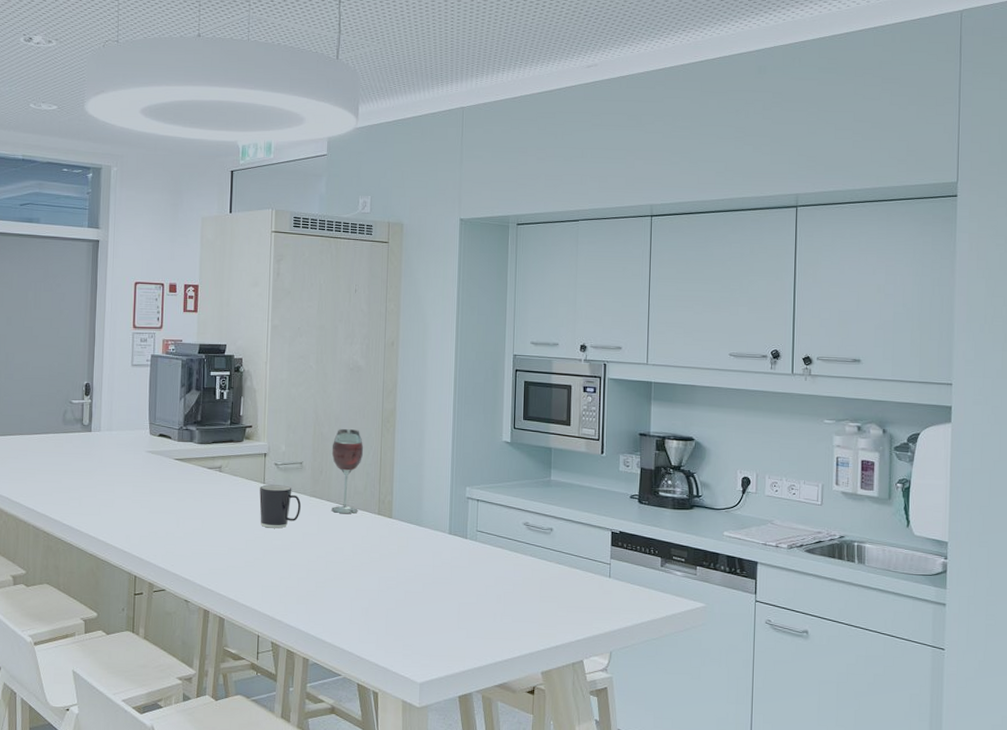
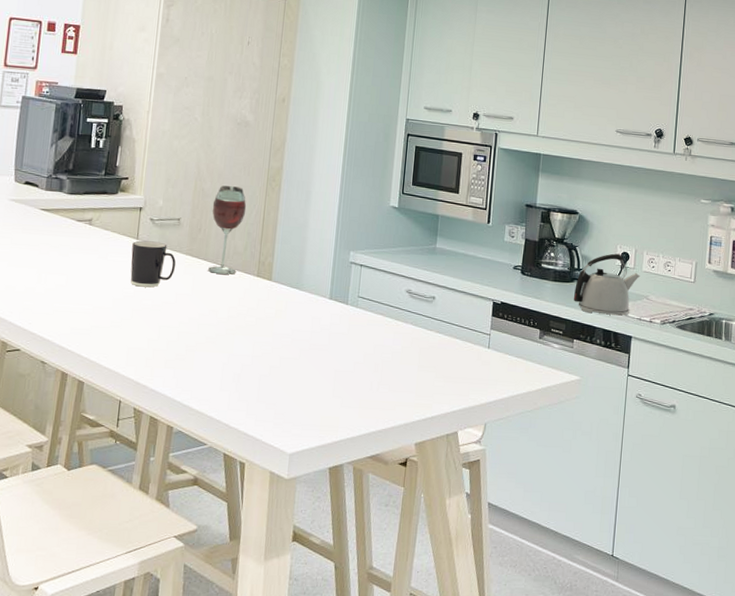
kettle: none [695,479,764,542] -> present [574,253,641,316]

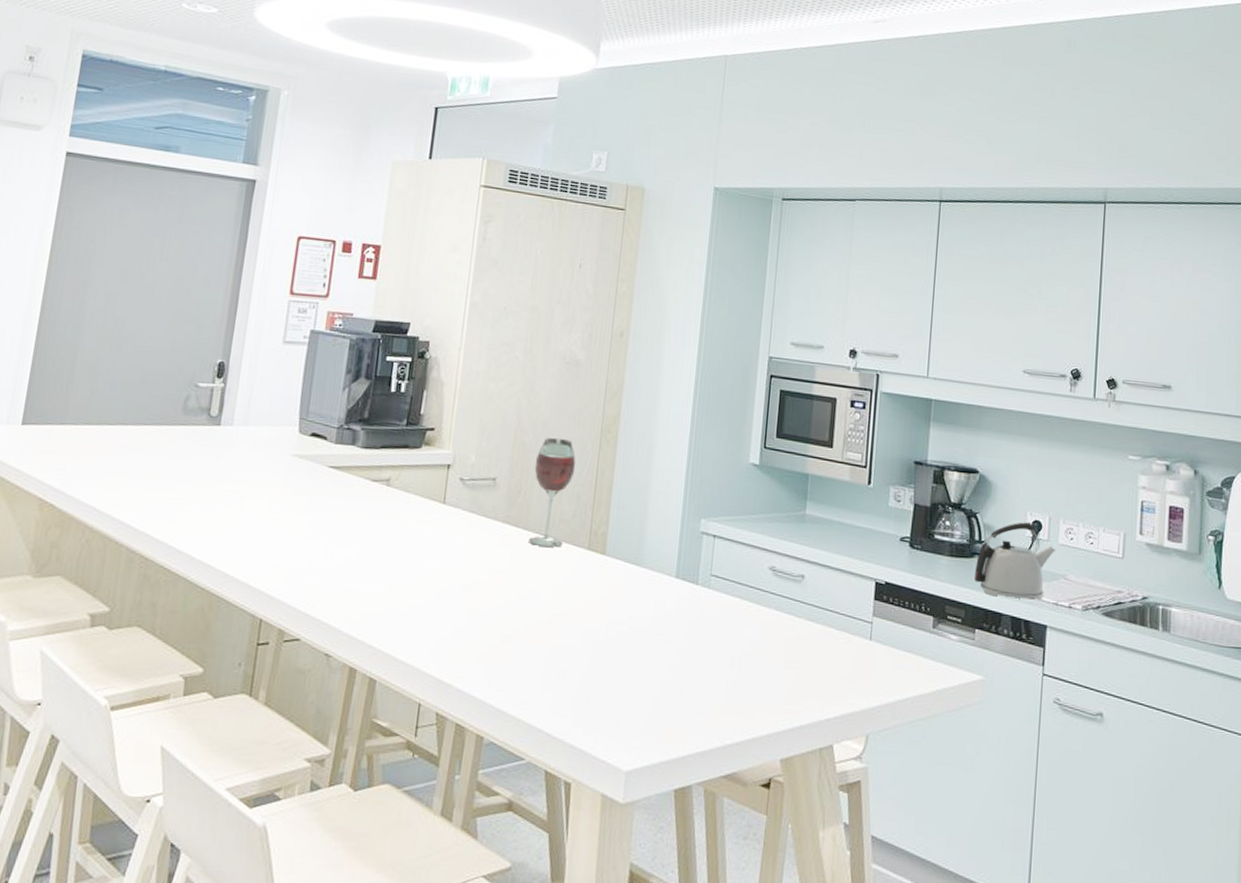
mug: present [130,240,176,288] -> none [434,505,491,563]

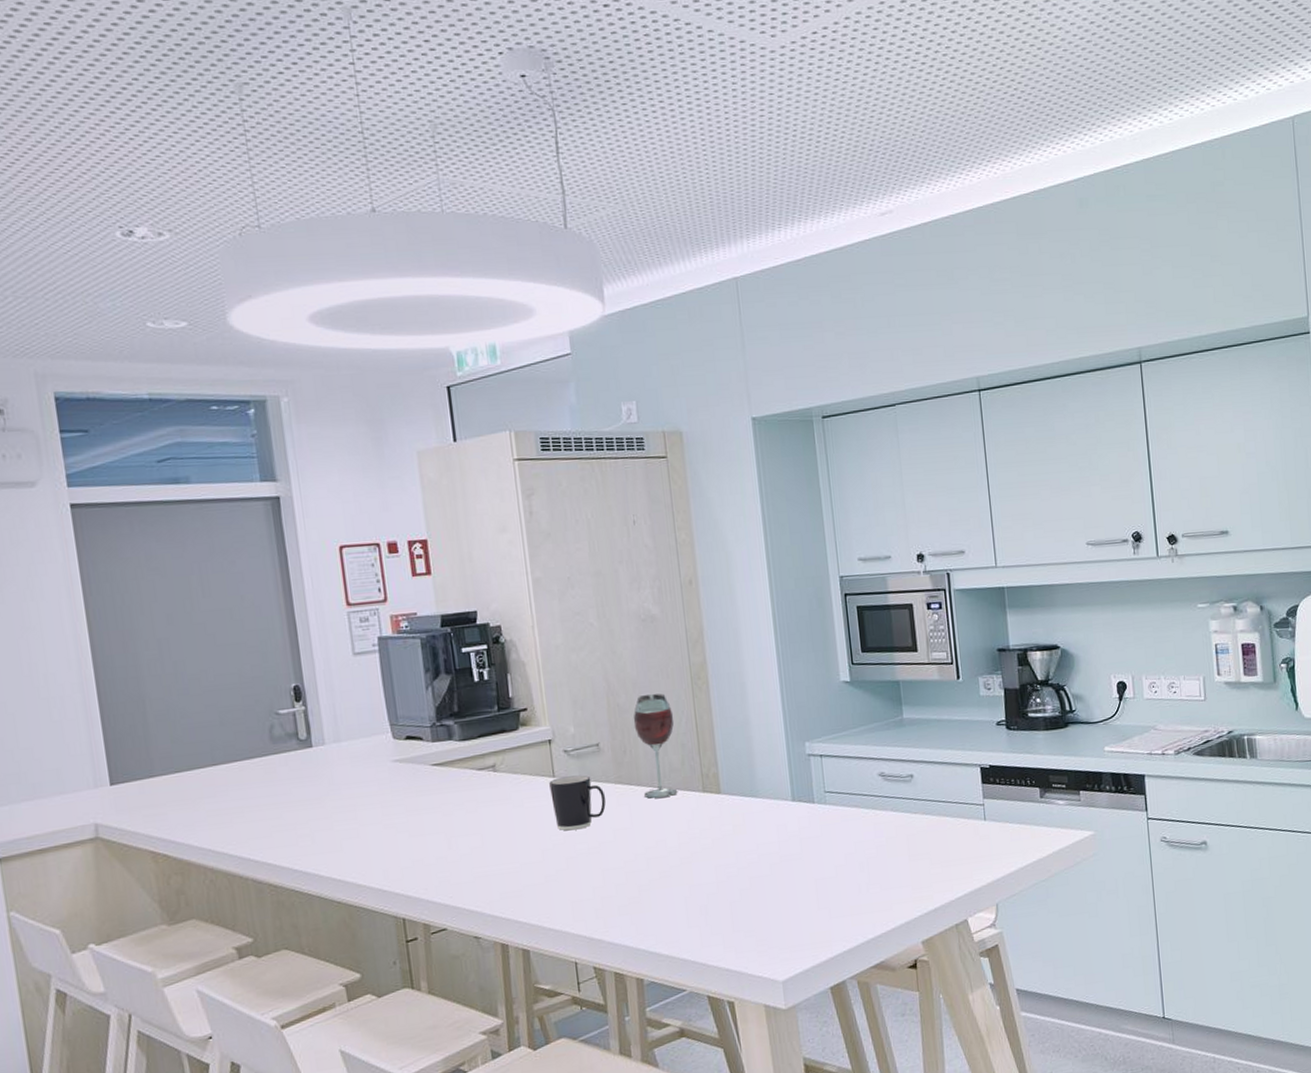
mug: none [434,505,491,563] -> present [549,775,606,831]
kettle: present [975,522,1056,600] -> none [1070,684,1143,759]

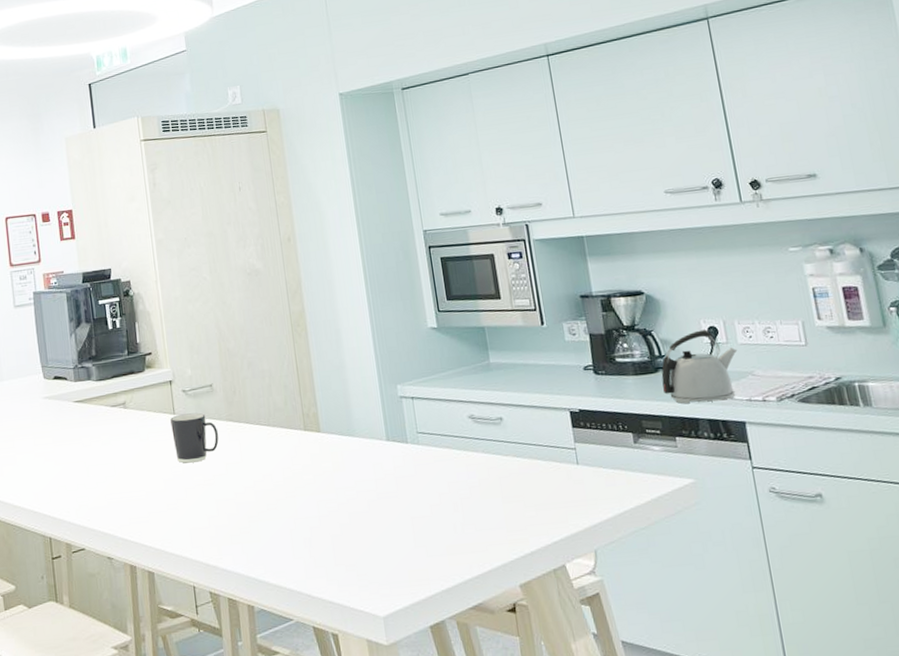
wineglass: present [633,693,677,798] -> none [241,339,281,435]
kettle: none [1070,684,1143,759] -> present [661,329,738,404]

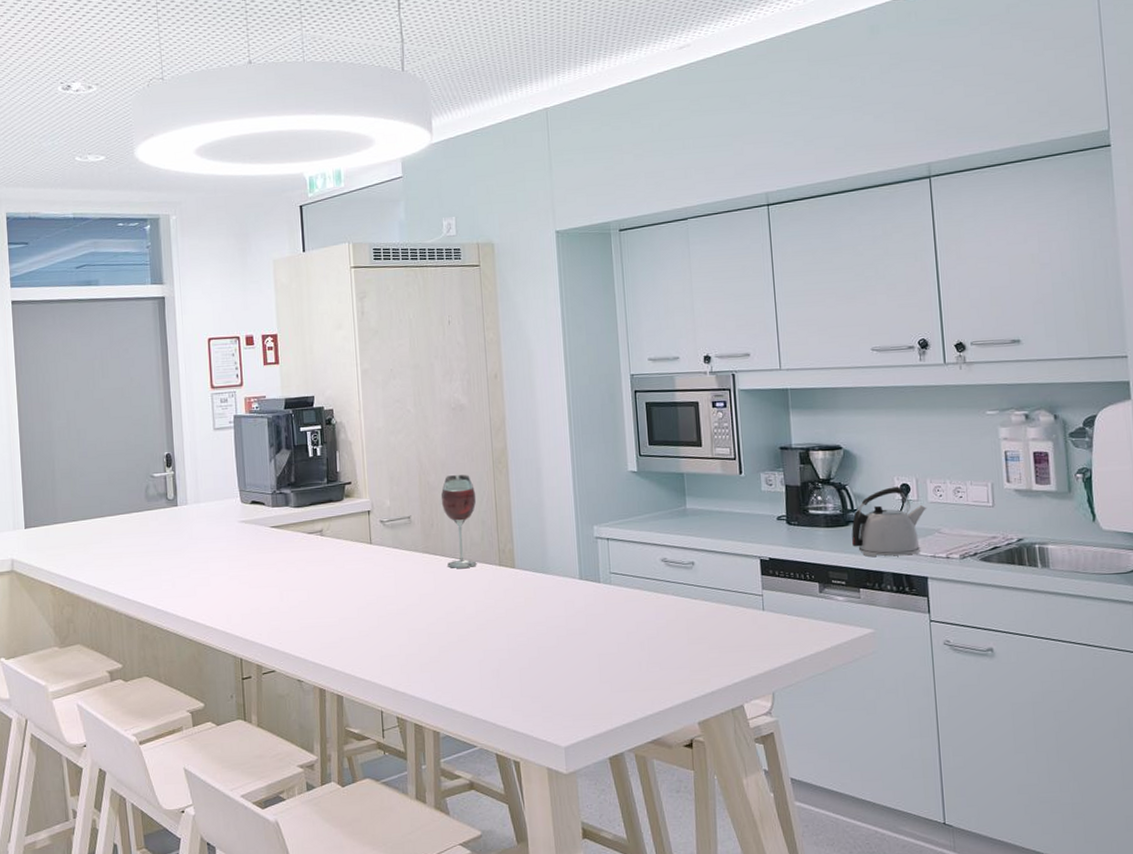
mug: present [170,412,219,463] -> none [367,543,415,592]
wineglass: none [241,339,281,435] -> present [441,474,477,568]

